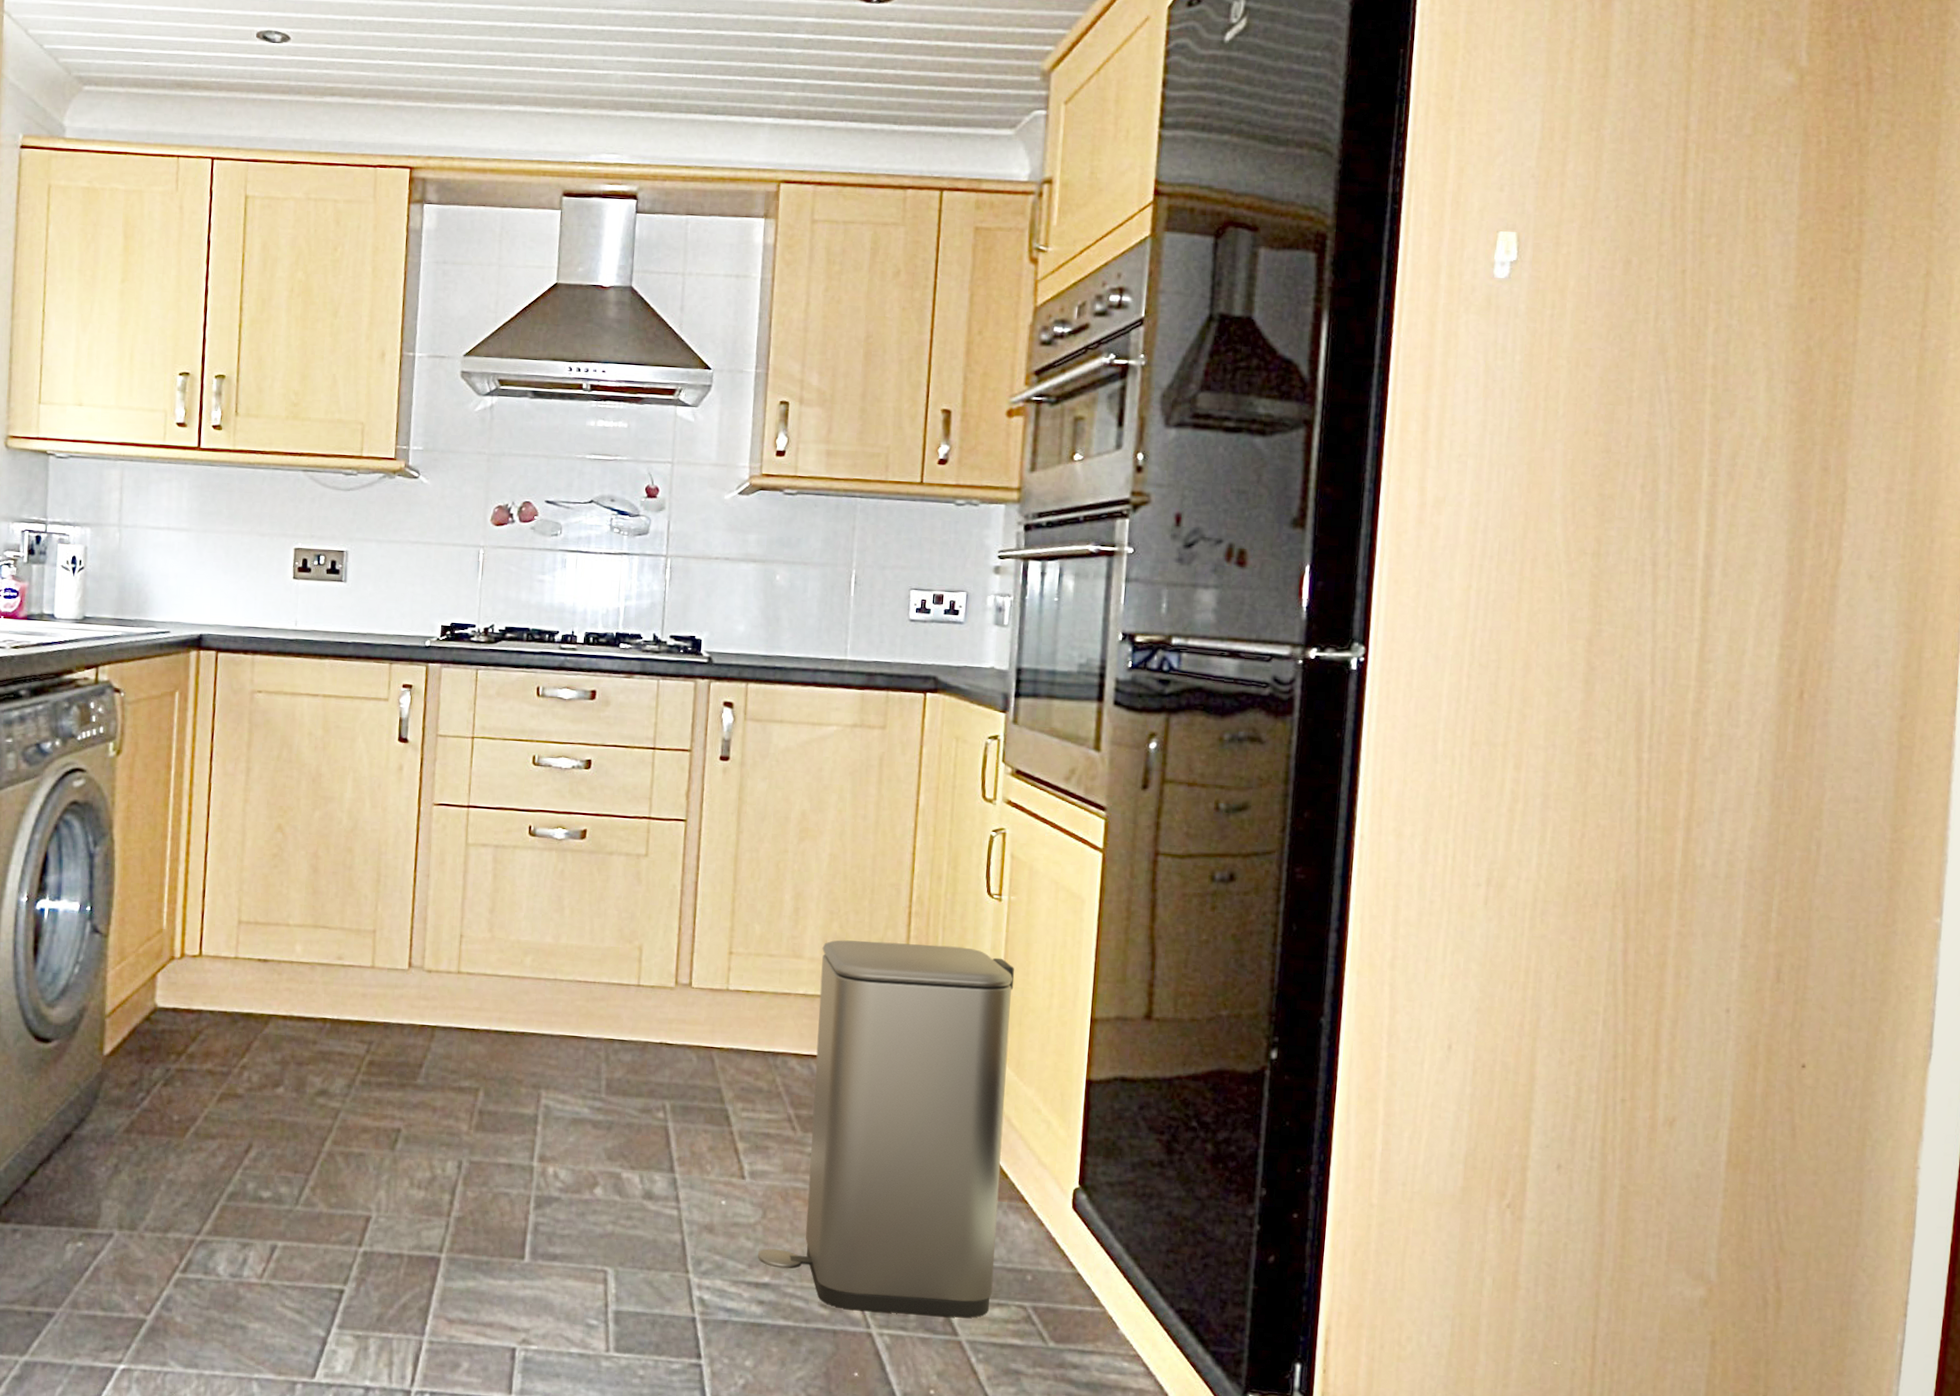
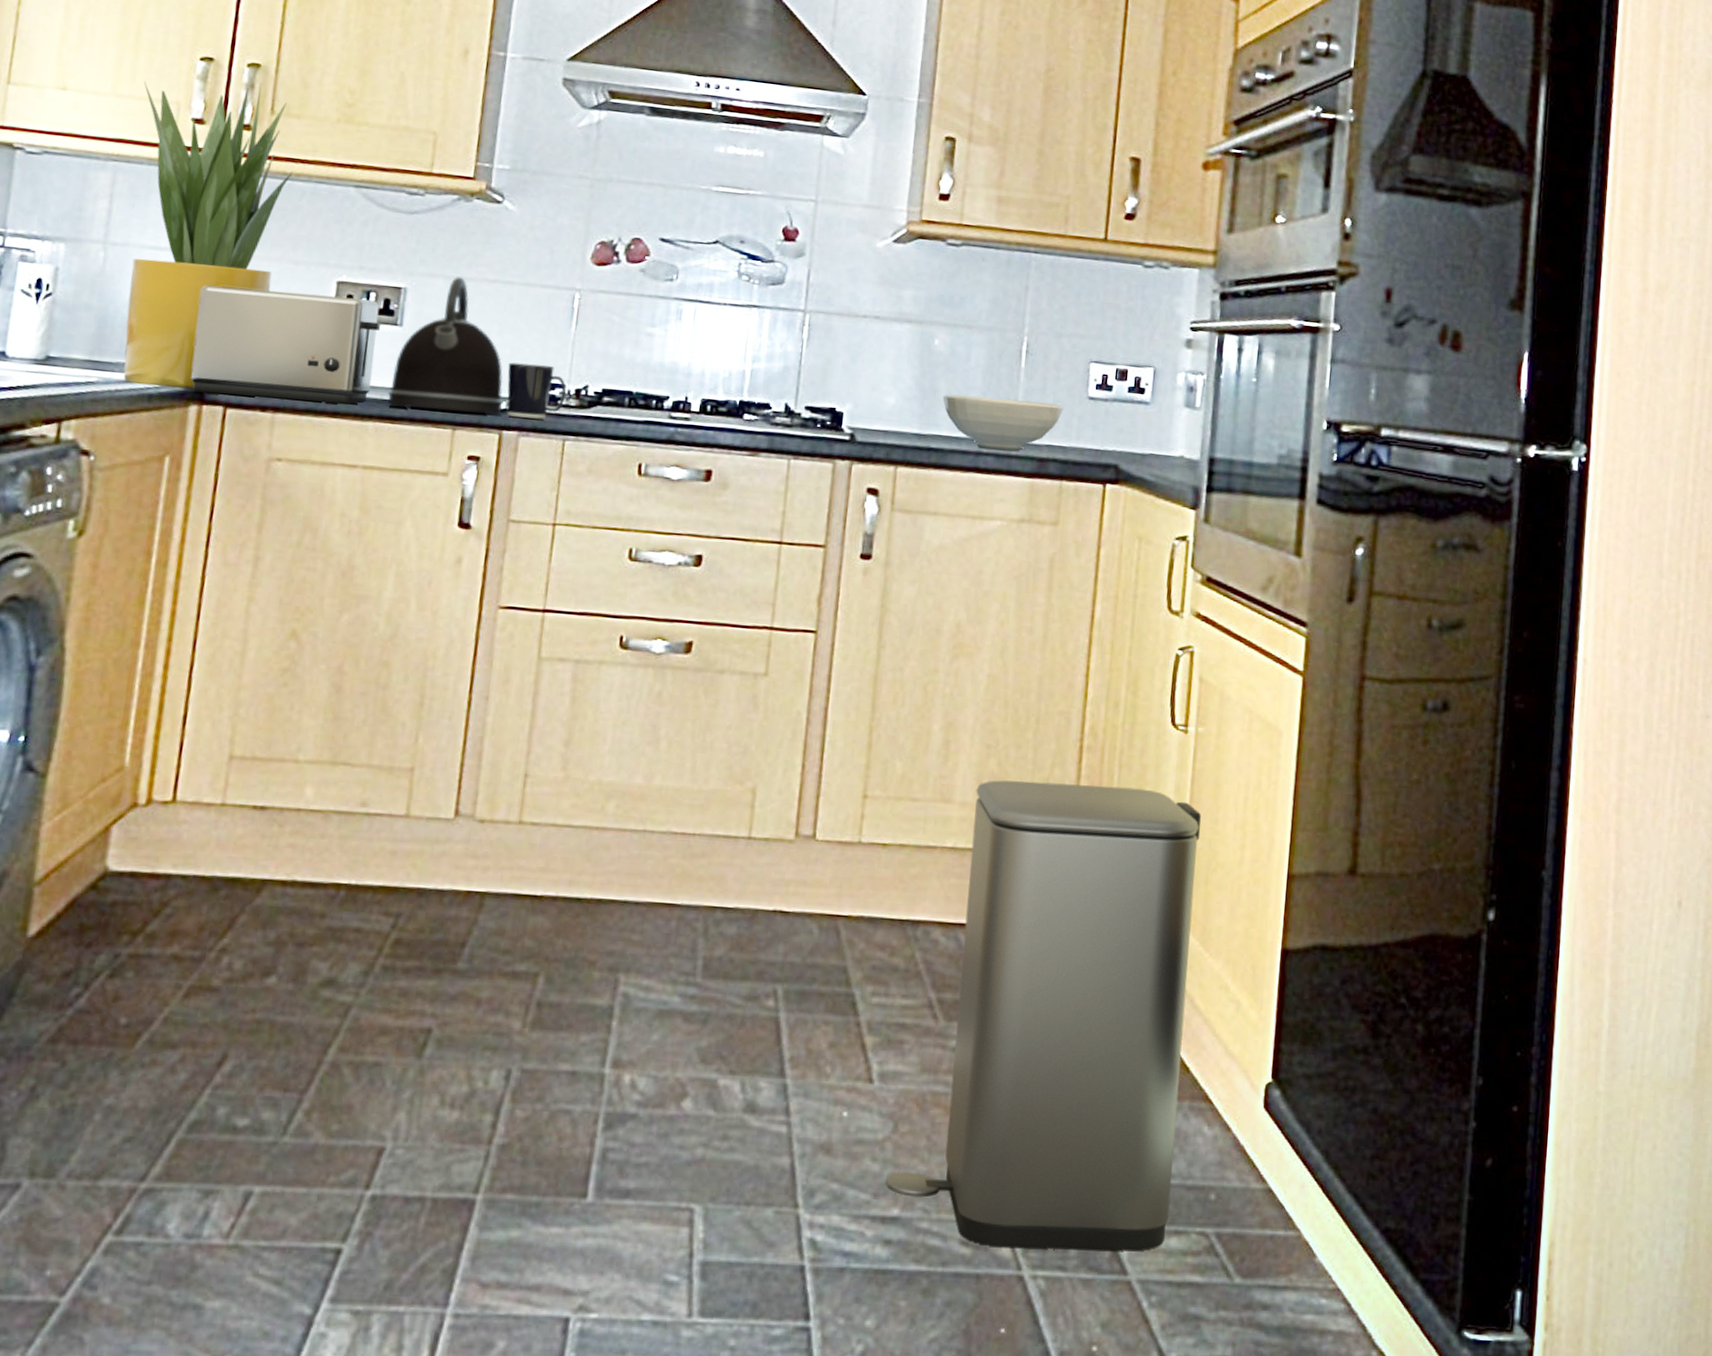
planter: none [138,391,255,639] -> present [123,81,293,389]
toaster: none [190,555,330,648] -> present [191,285,381,406]
kettle: none [338,540,428,651] -> present [387,277,504,415]
mug: none [430,608,477,653] -> present [506,362,566,420]
bowl: none [784,621,888,668] -> present [942,394,1064,452]

